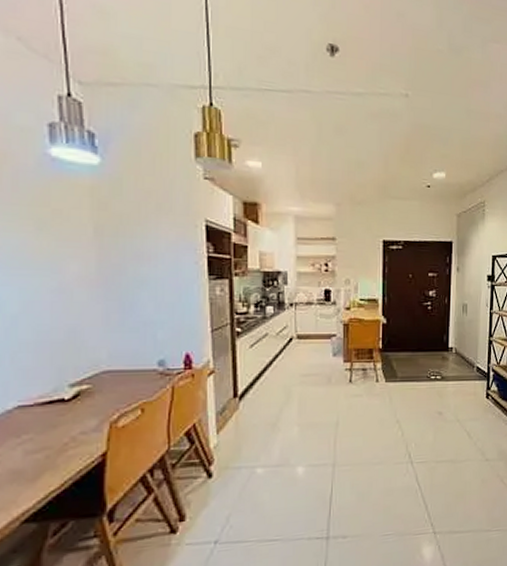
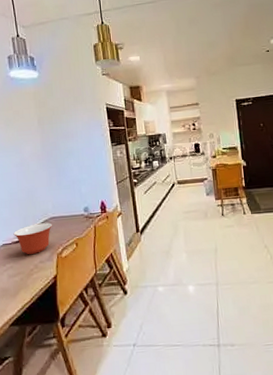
mixing bowl: none [38,378,106,423] -> present [13,223,53,255]

